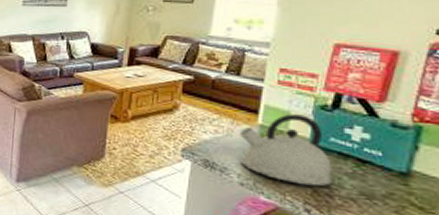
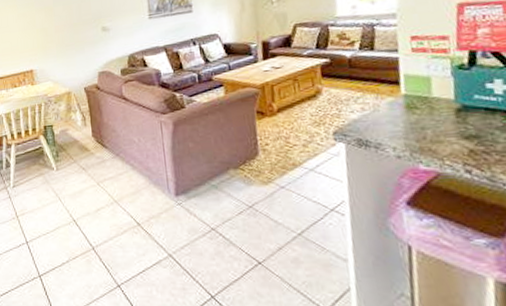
kettle: present [240,114,332,187] -> none [385,77,486,147]

